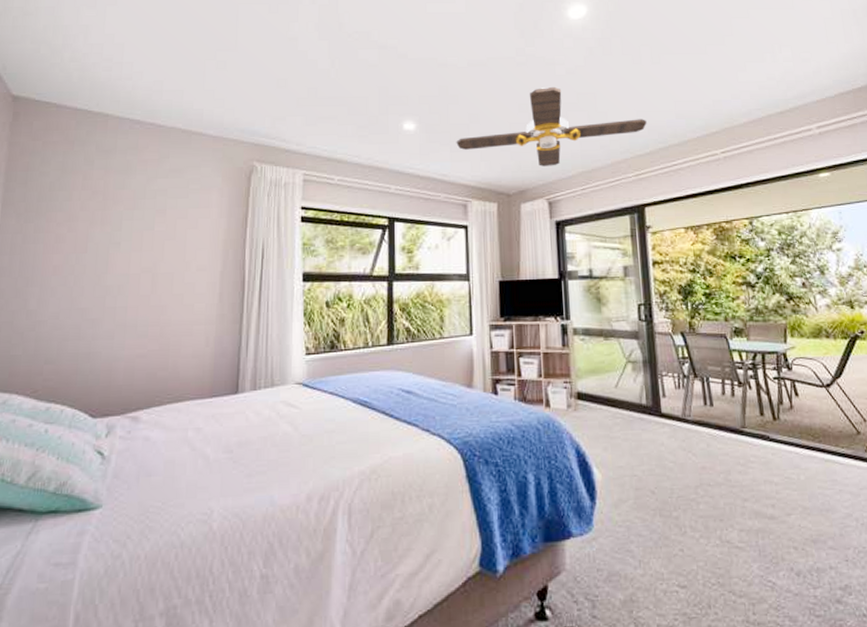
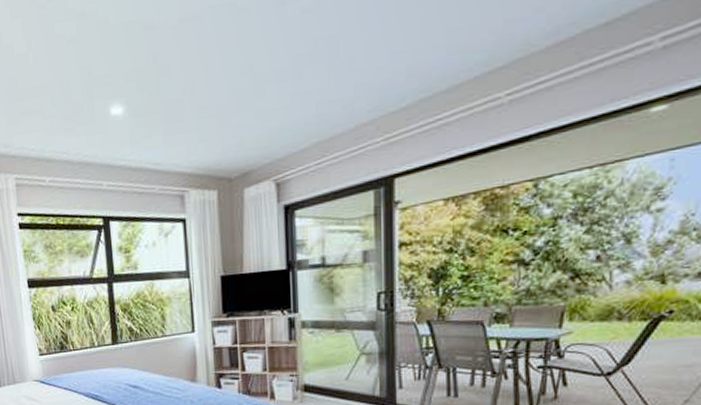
ceiling fan: present [456,86,647,167] -> none [169,34,406,141]

